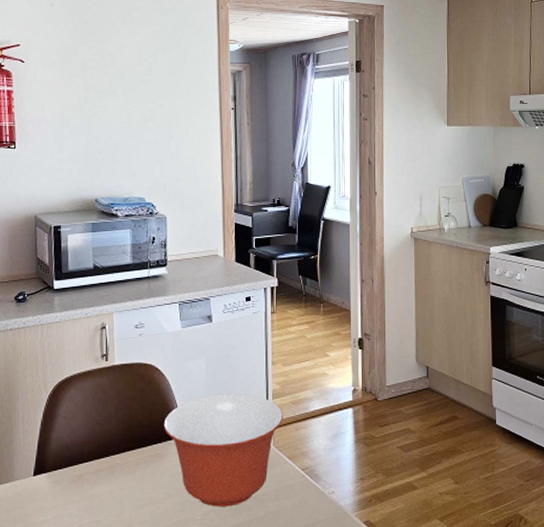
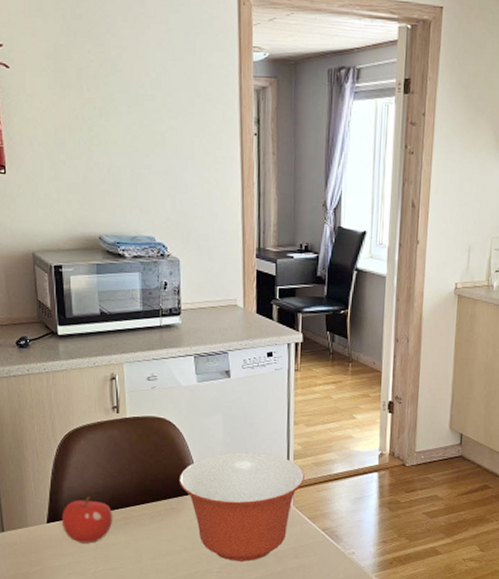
fruit: none [47,446,99,496] -> present [61,496,113,543]

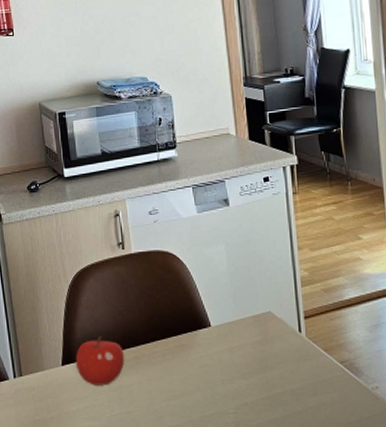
mixing bowl: present [179,452,305,562] -> none [186,282,315,401]

